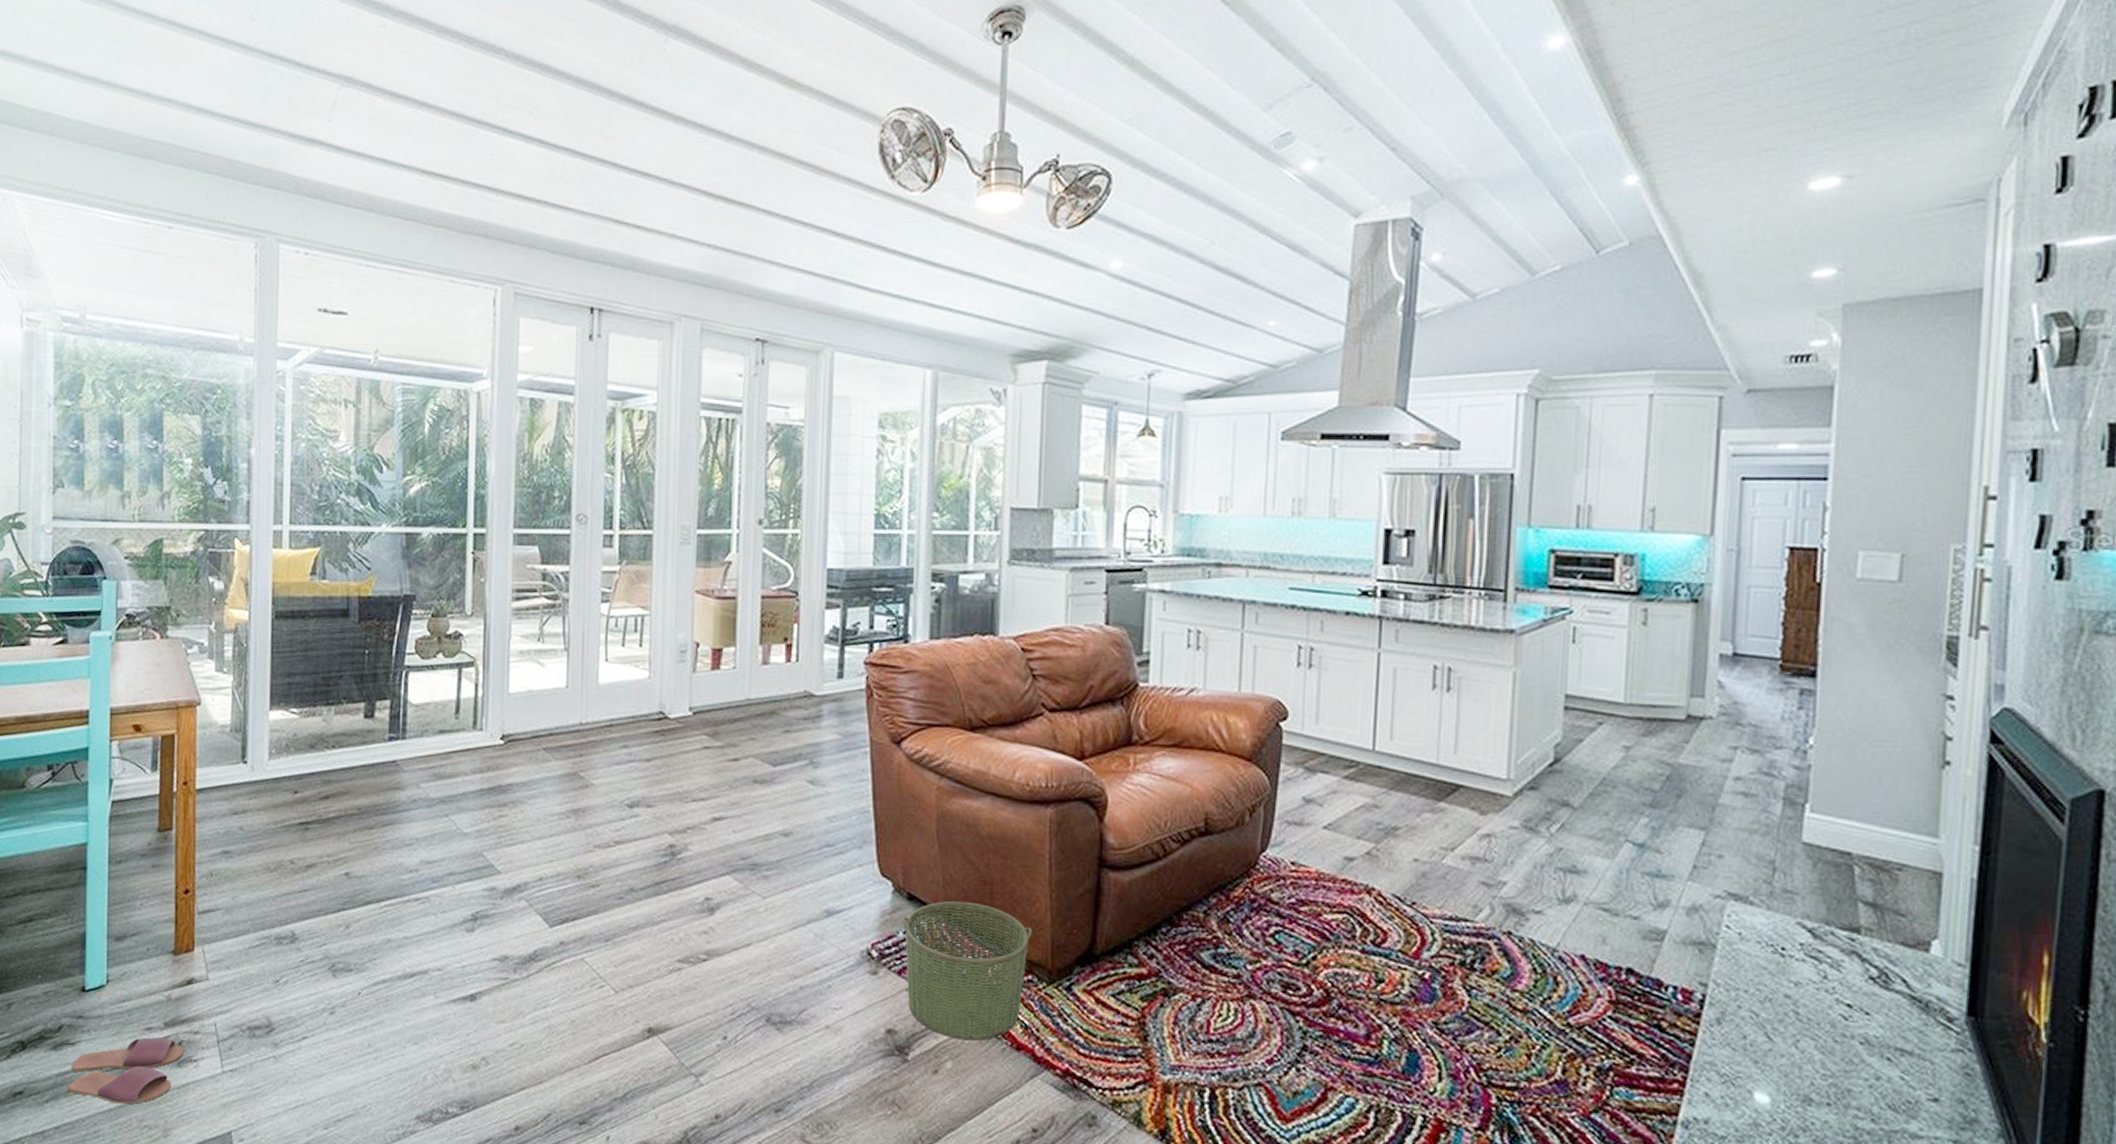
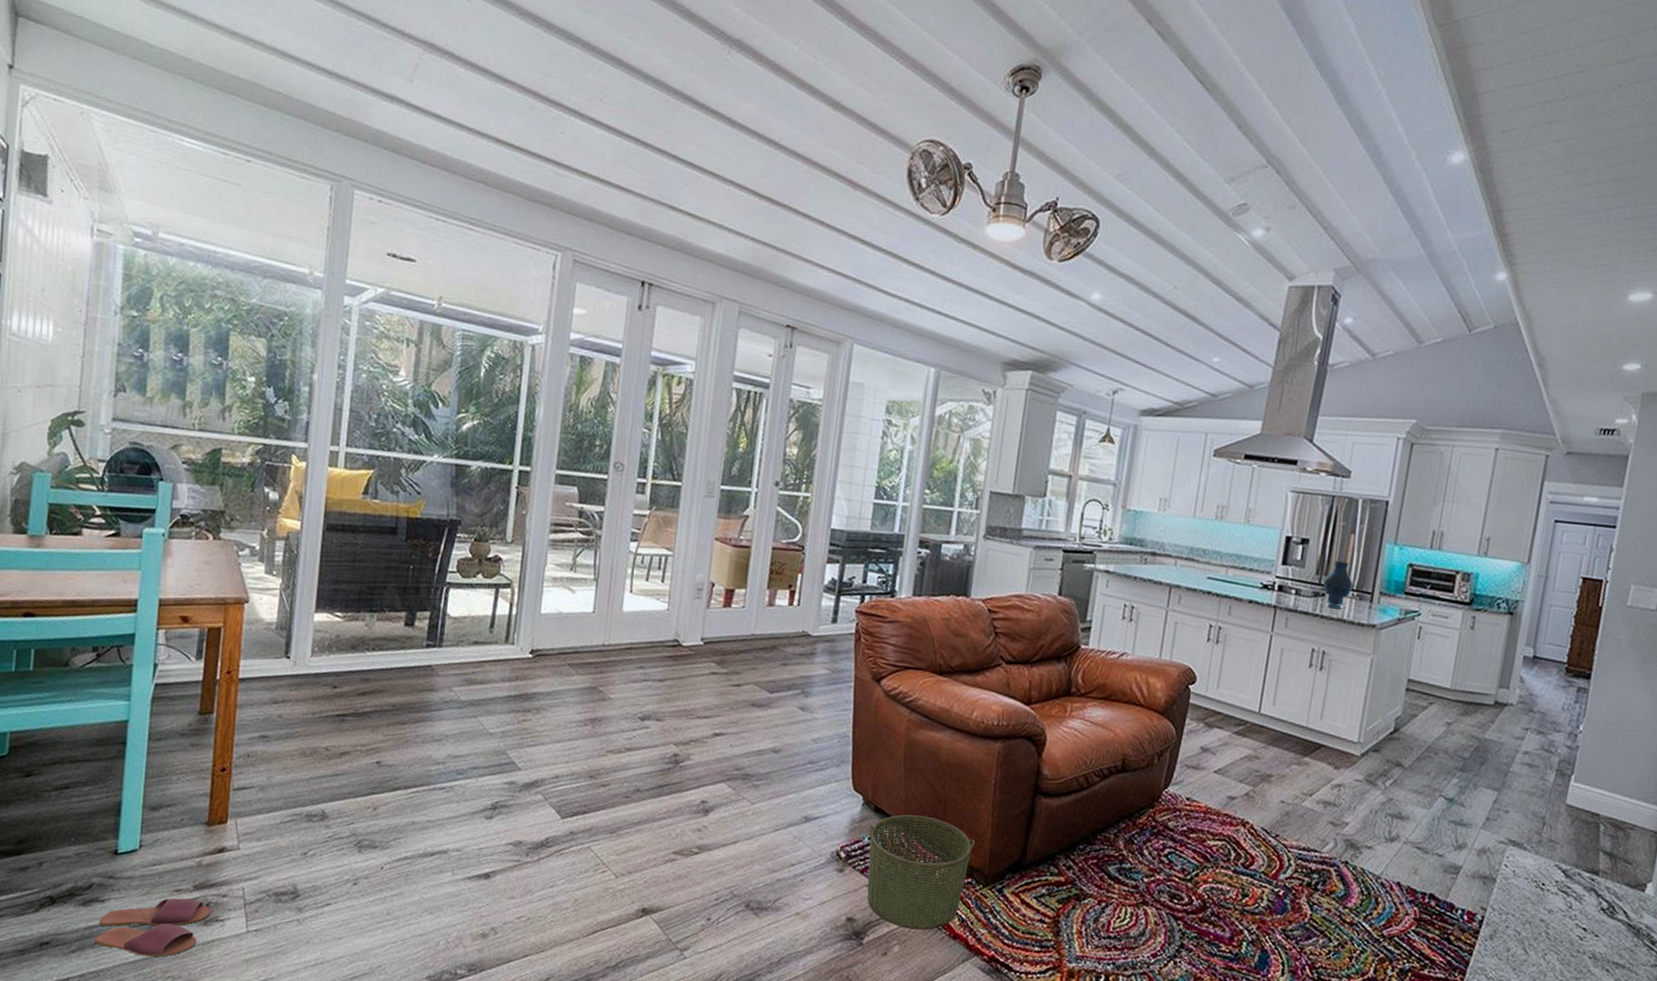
vase: none [1439,553,1479,614] -> present [1323,560,1354,610]

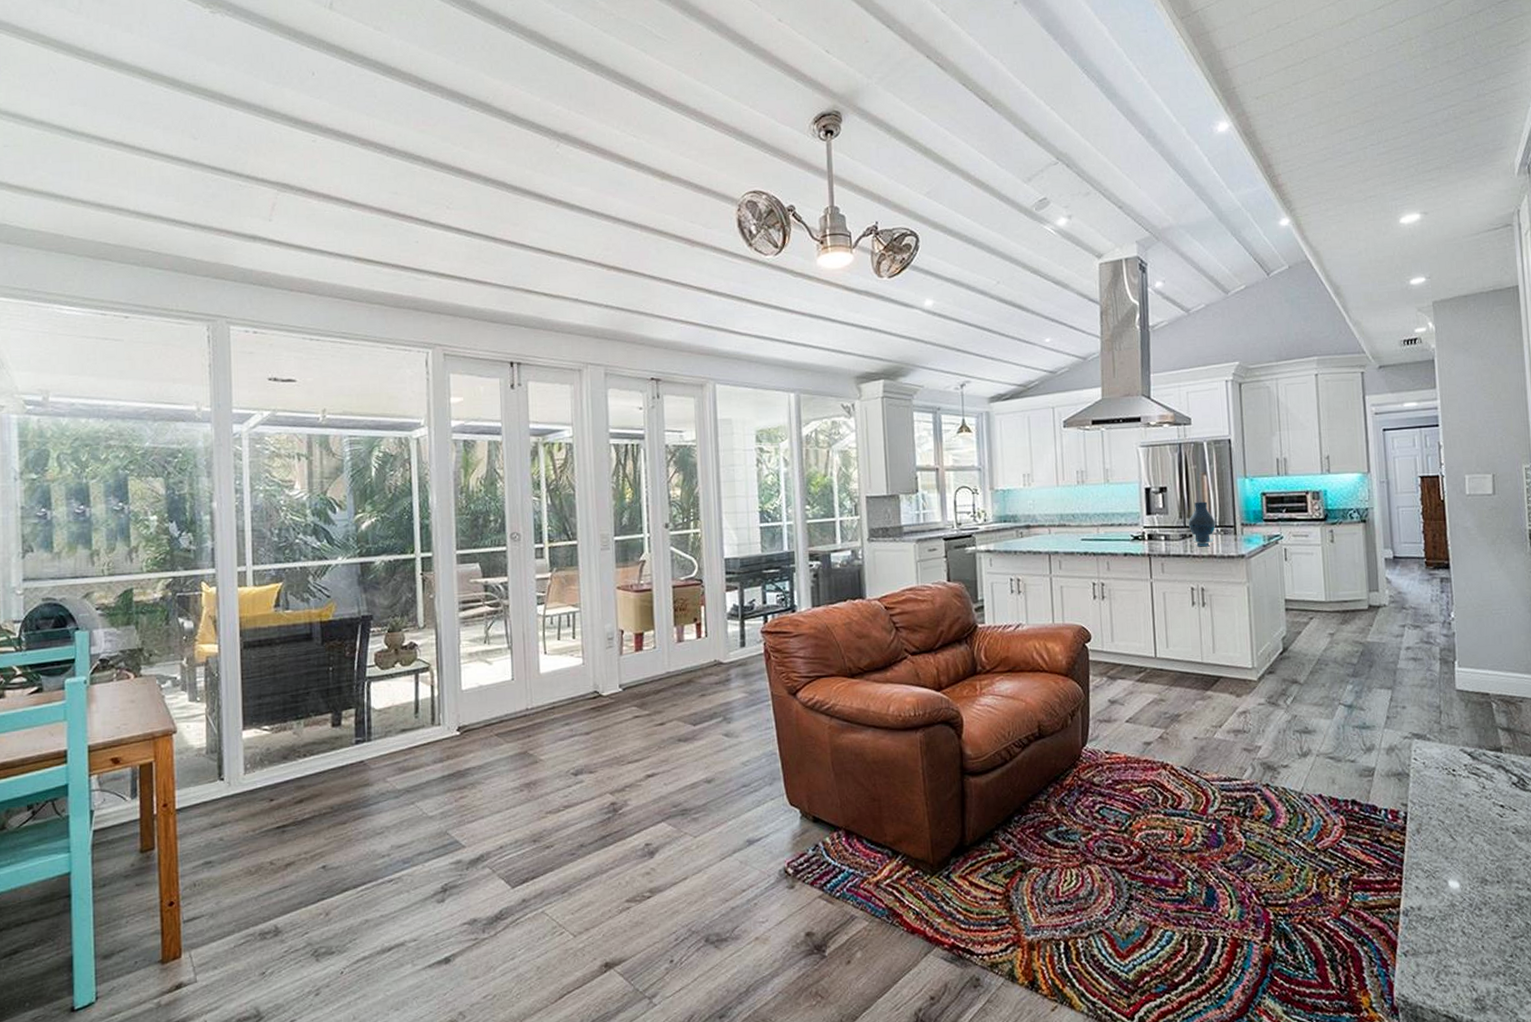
basket: present [867,814,975,930] -> none [810,817,915,932]

